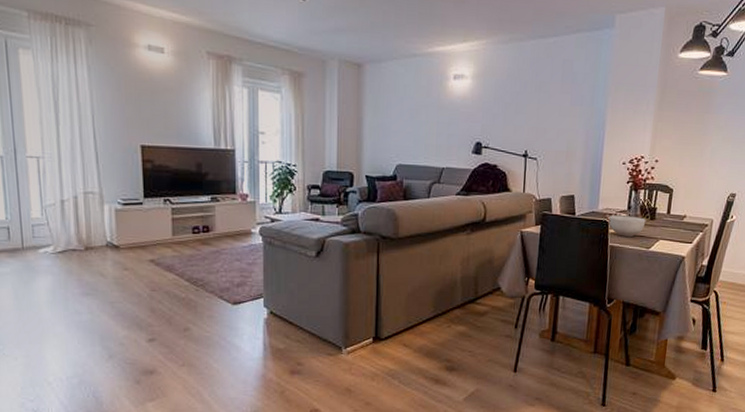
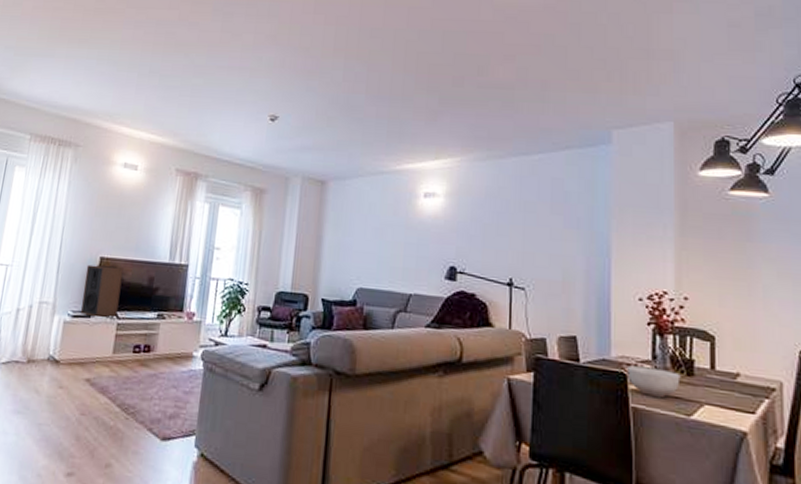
speaker: none [128,153,170,204] -> present [81,264,124,318]

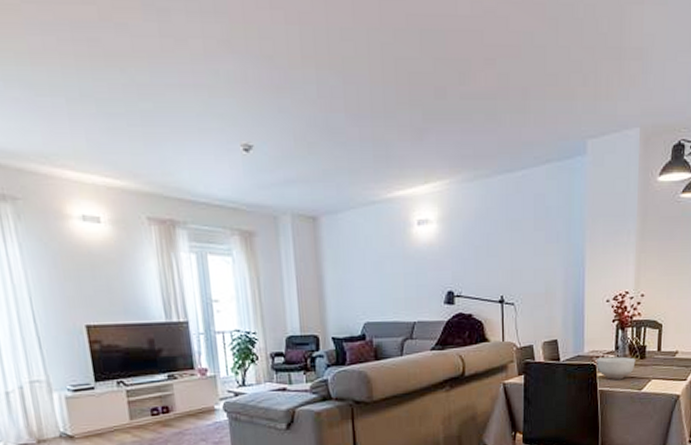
speaker: present [81,264,124,318] -> none [73,333,124,388]

